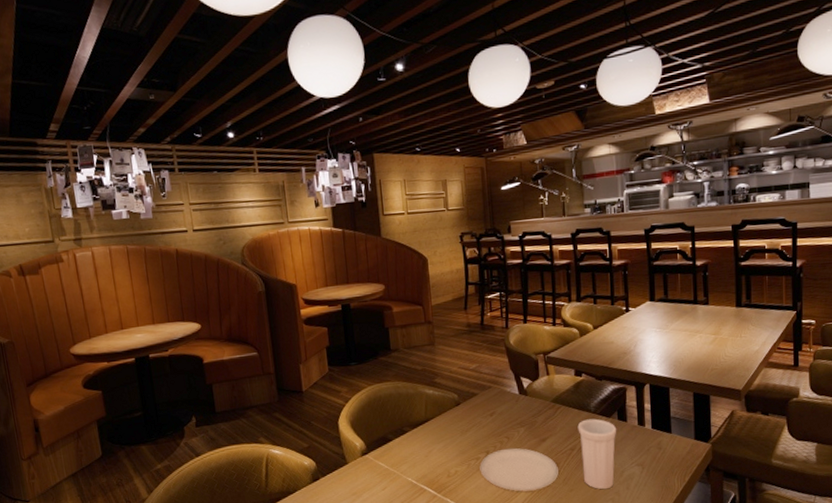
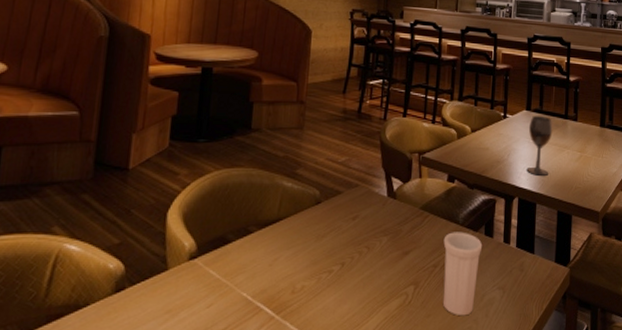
plate: present [479,448,558,492] -> none [331,260,418,316]
wine glass: none [654,304,682,362] -> present [526,115,553,176]

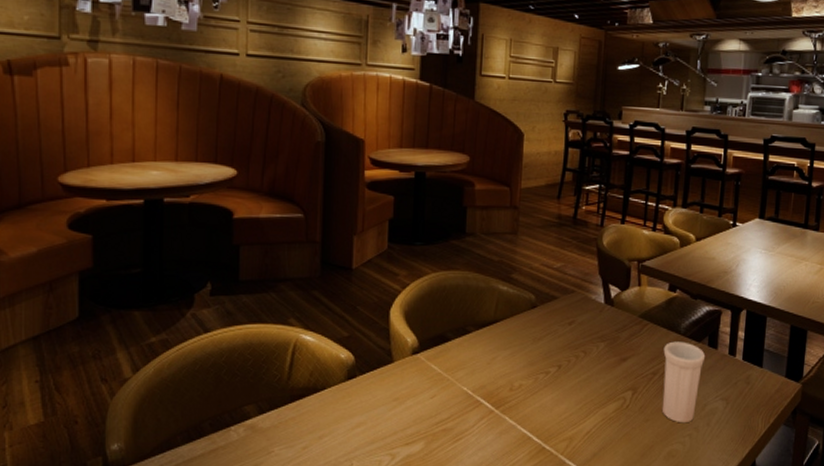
wine glass: present [526,115,553,176] -> none [757,224,790,288]

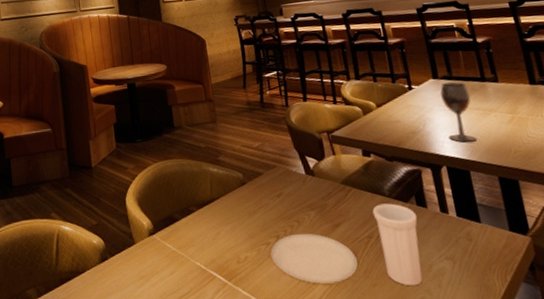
plate: none [548,364,636,416] -> present [270,233,358,284]
wine glass: none [757,224,790,288] -> present [440,82,477,143]

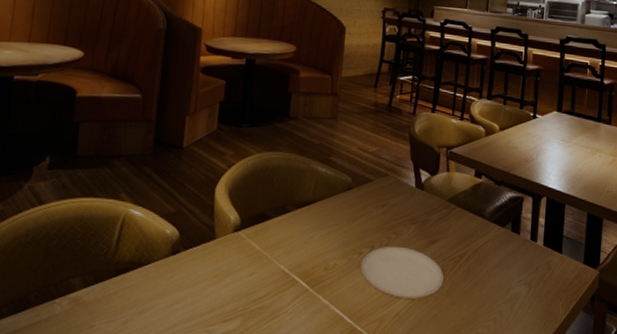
cup: present [372,203,423,286] -> none [468,225,509,307]
wine glass: present [440,82,477,143] -> none [556,116,585,177]

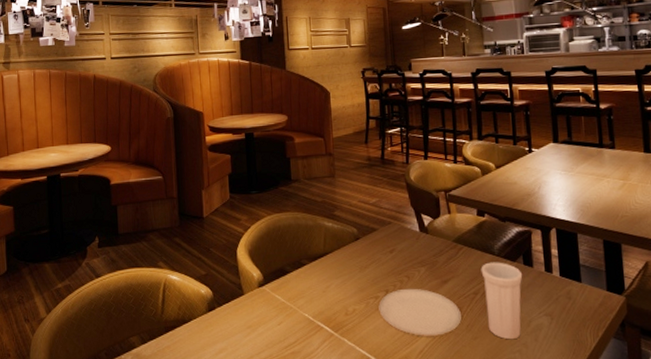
cup: none [468,225,509,307] -> present [481,262,523,340]

